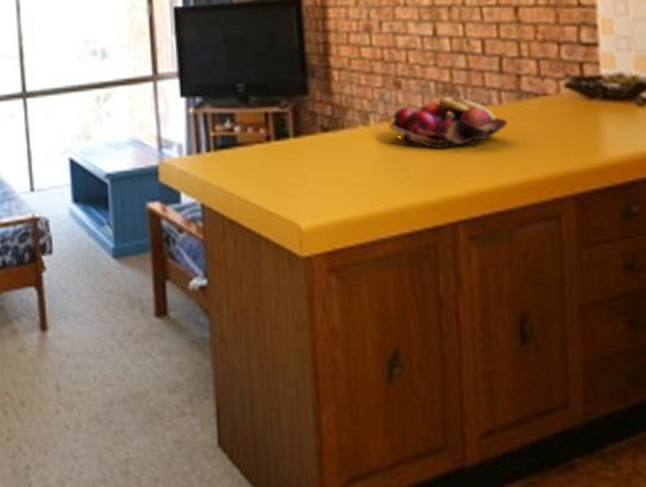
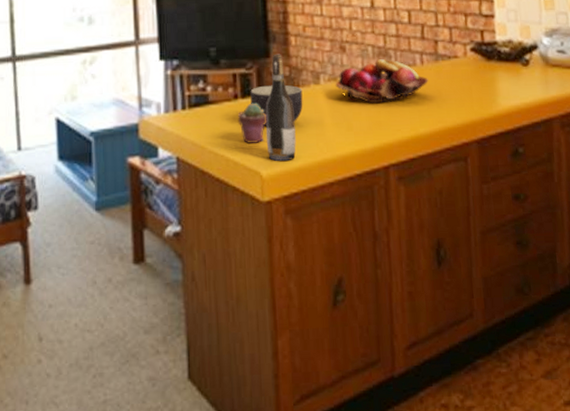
potted succulent: none [270,145,306,192] -> present [237,103,267,144]
bowl: none [285,126,349,171] -> present [250,85,303,125]
wine bottle: none [303,90,341,212] -> present [265,54,296,161]

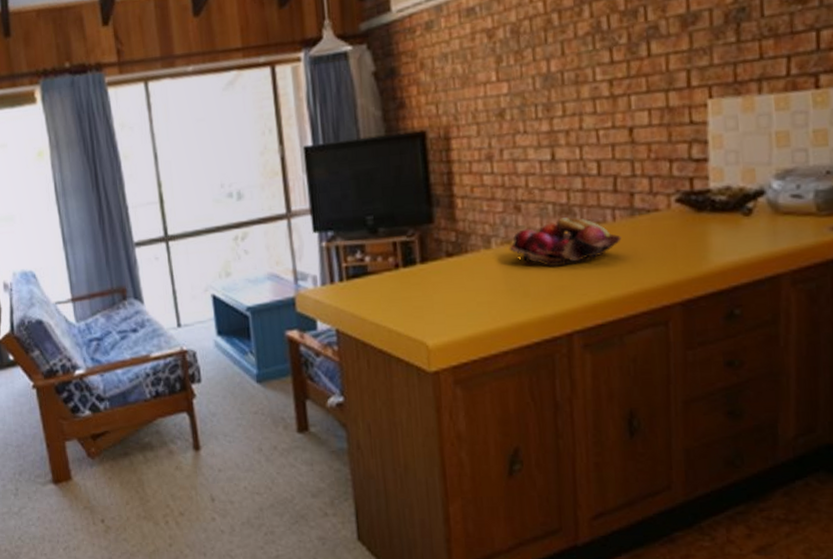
potted succulent: present [237,103,267,144] -> none [399,271,432,314]
bowl: present [250,85,303,125] -> none [412,251,472,295]
wine bottle: present [265,54,296,161] -> none [429,218,465,331]

